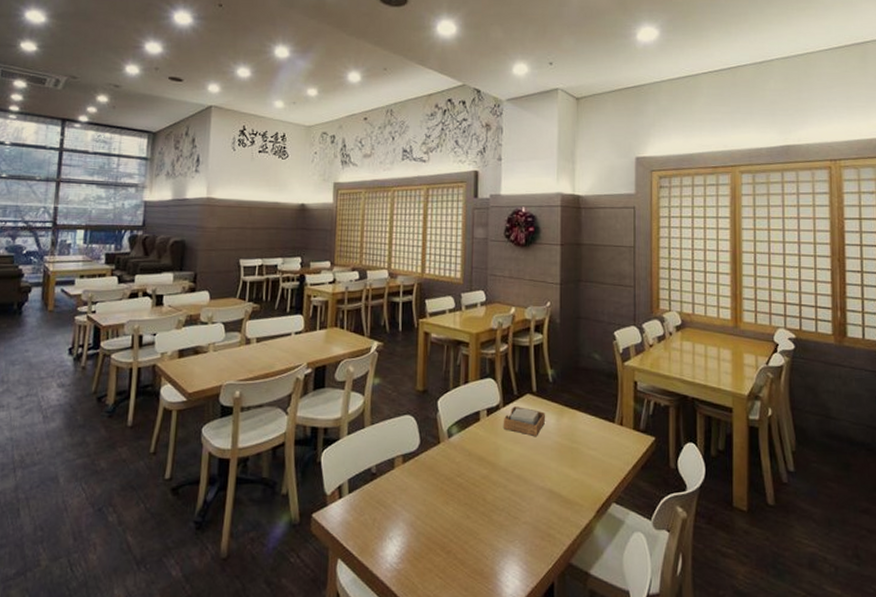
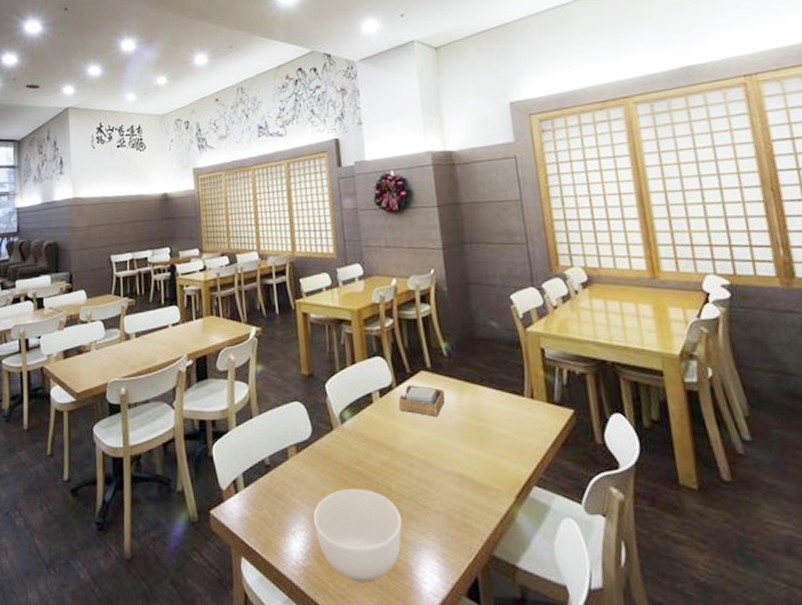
bowl: none [411,498,494,584] -> present [312,488,403,582]

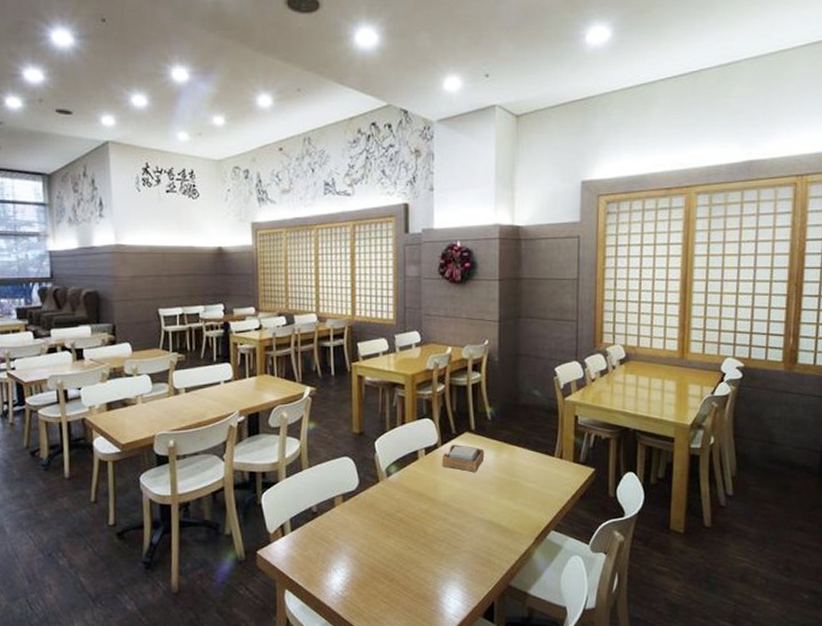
bowl: present [312,488,403,582] -> none [354,532,435,607]

